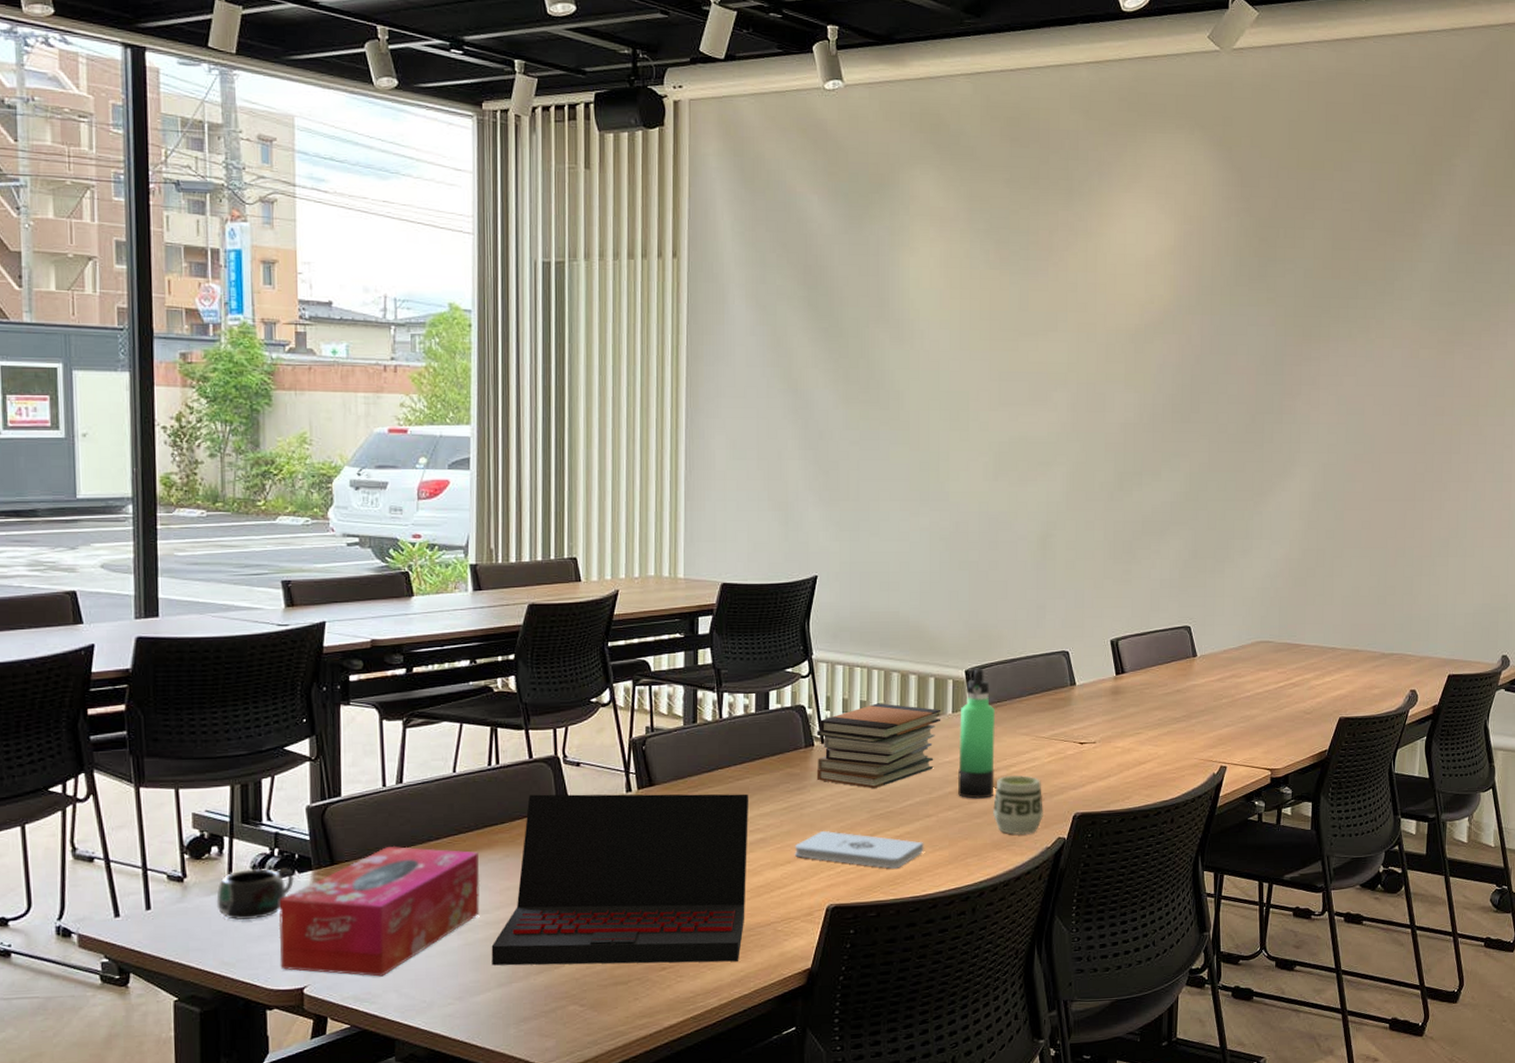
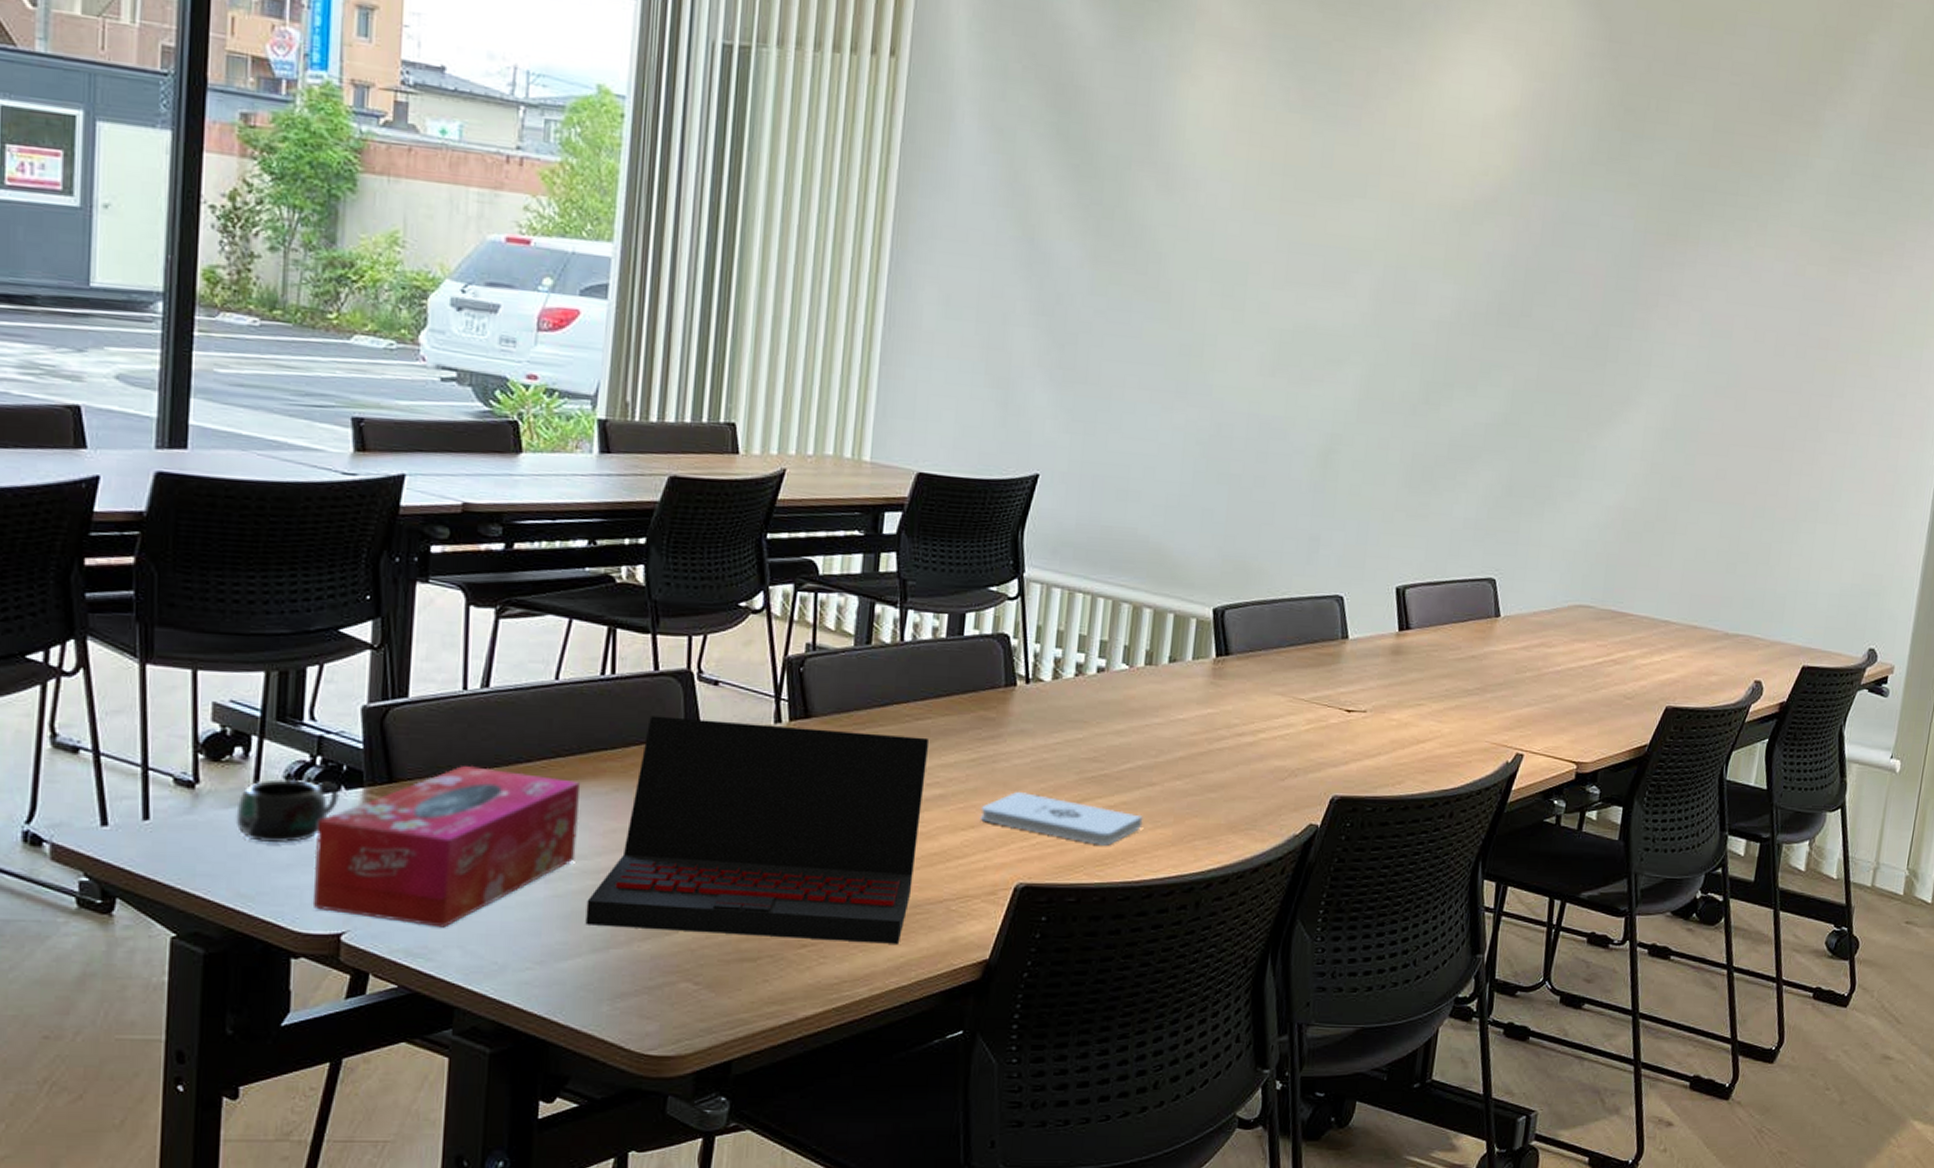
book stack: present [816,703,941,789] -> none [1016,639,1179,746]
thermos bottle: present [957,668,995,799] -> none [1191,606,1246,769]
cup: present [993,775,1043,835] -> none [1231,743,1295,818]

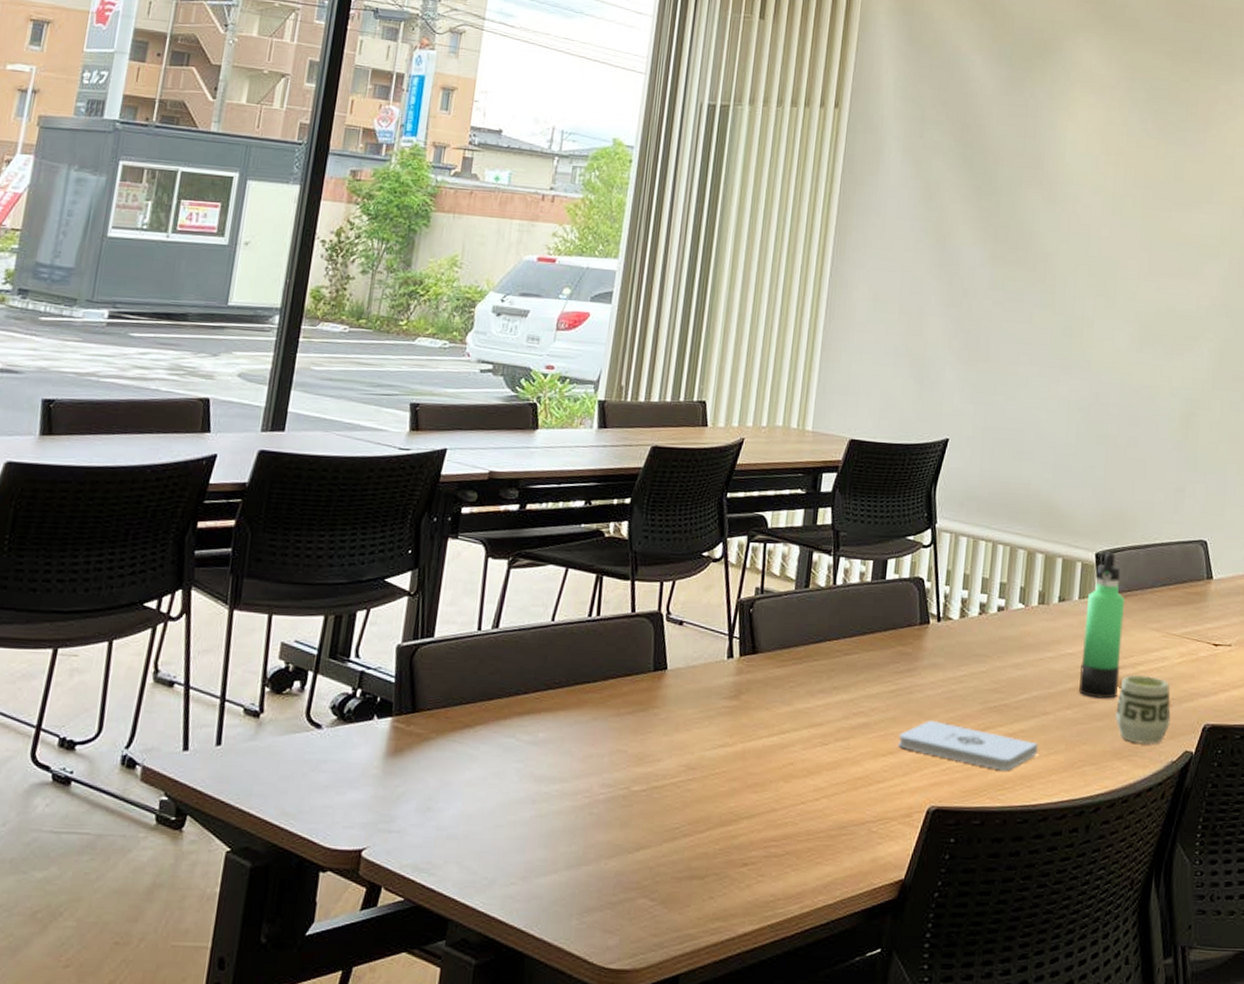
mug: present [235,778,339,842] -> none [288,708,373,766]
tissue box: present [312,765,580,928] -> none [341,696,566,845]
laptop: present [585,715,930,944] -> none [562,652,856,864]
thermos bottle: none [1191,606,1246,769] -> present [1079,551,1125,699]
cup: none [1231,743,1295,818] -> present [1115,675,1171,745]

